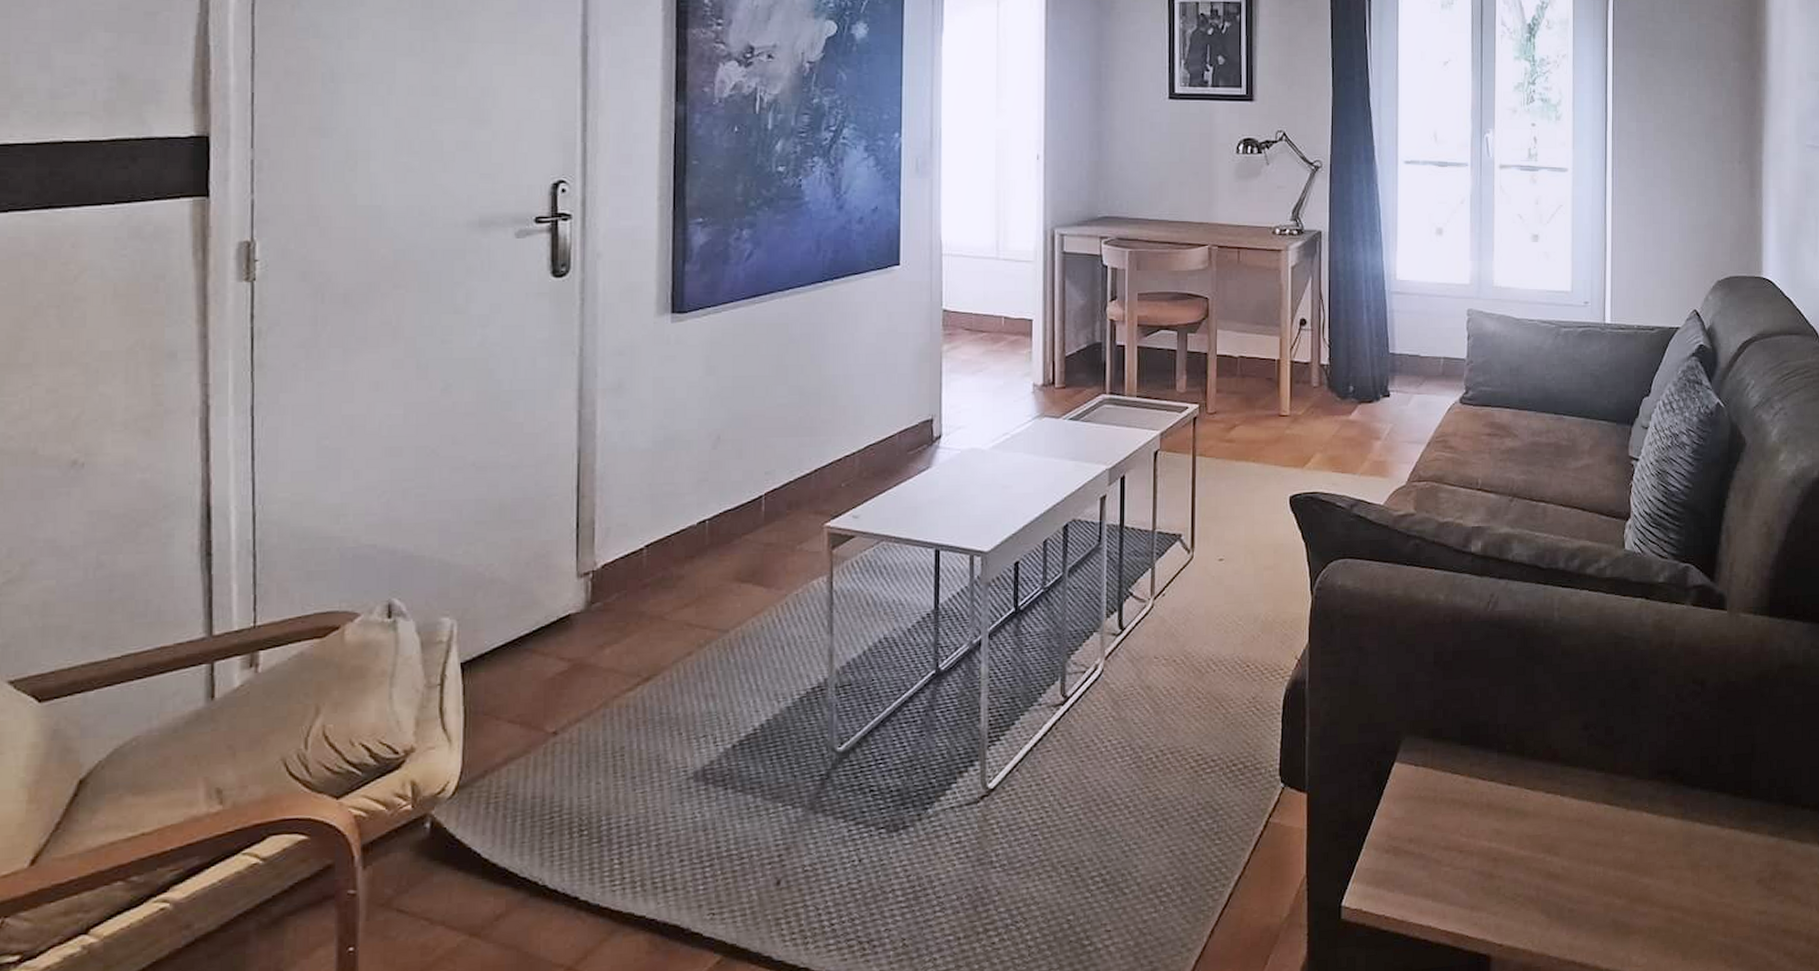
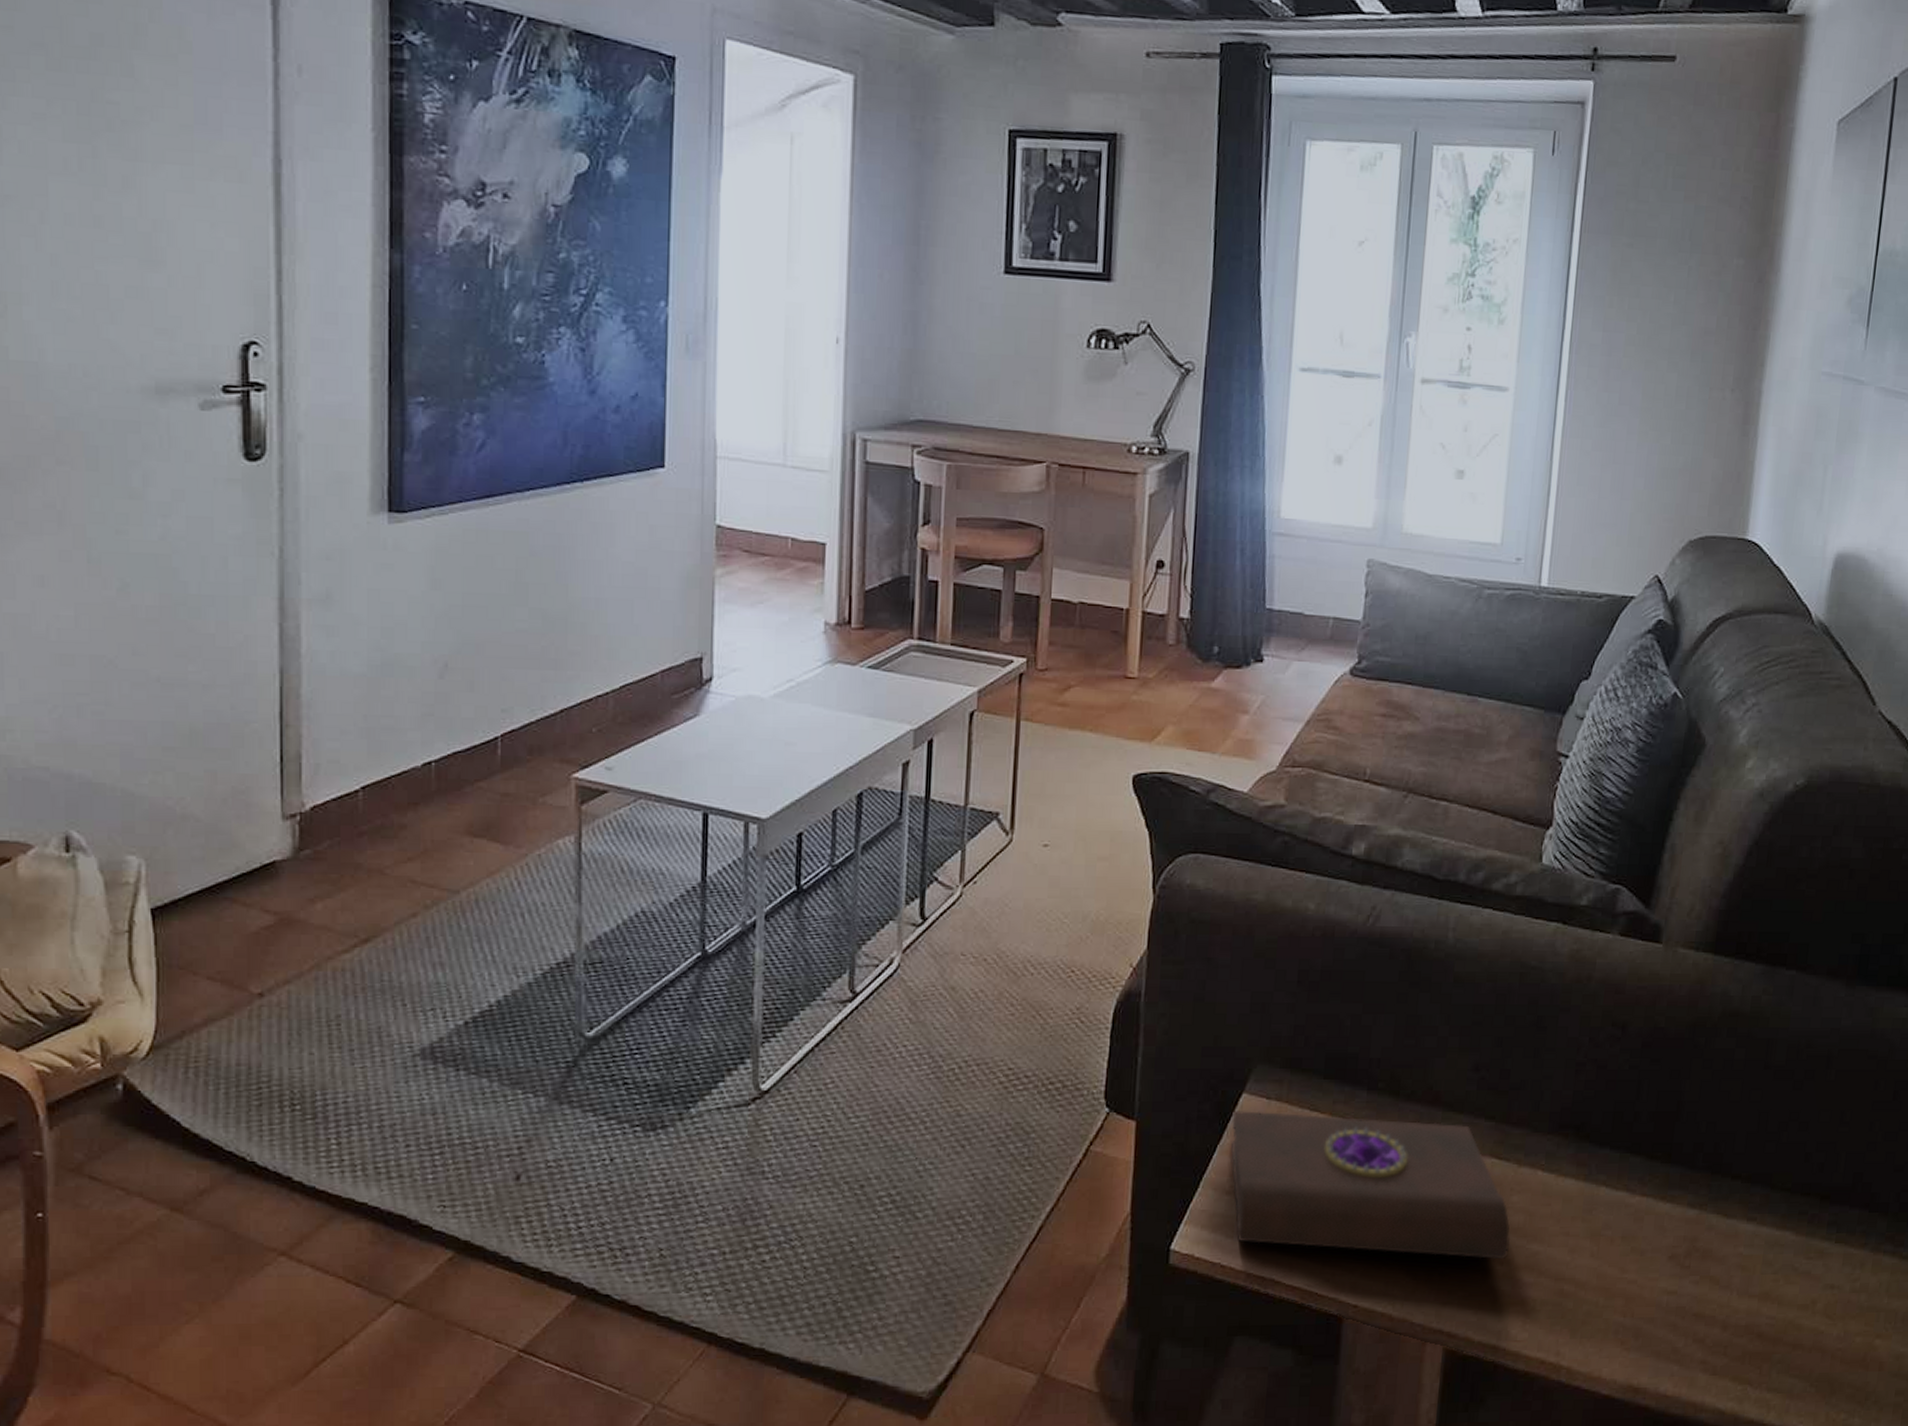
book: none [1387,777,1626,895] -> present [1230,1111,1511,1259]

